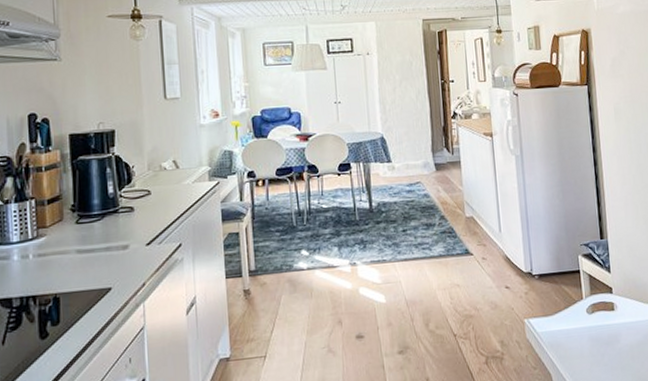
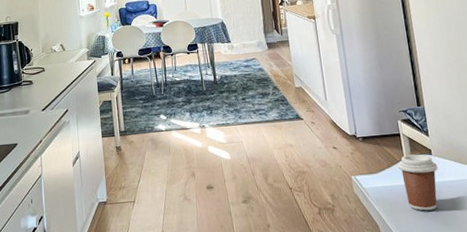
coffee cup: none [576,293,618,356] -> present [398,154,438,211]

